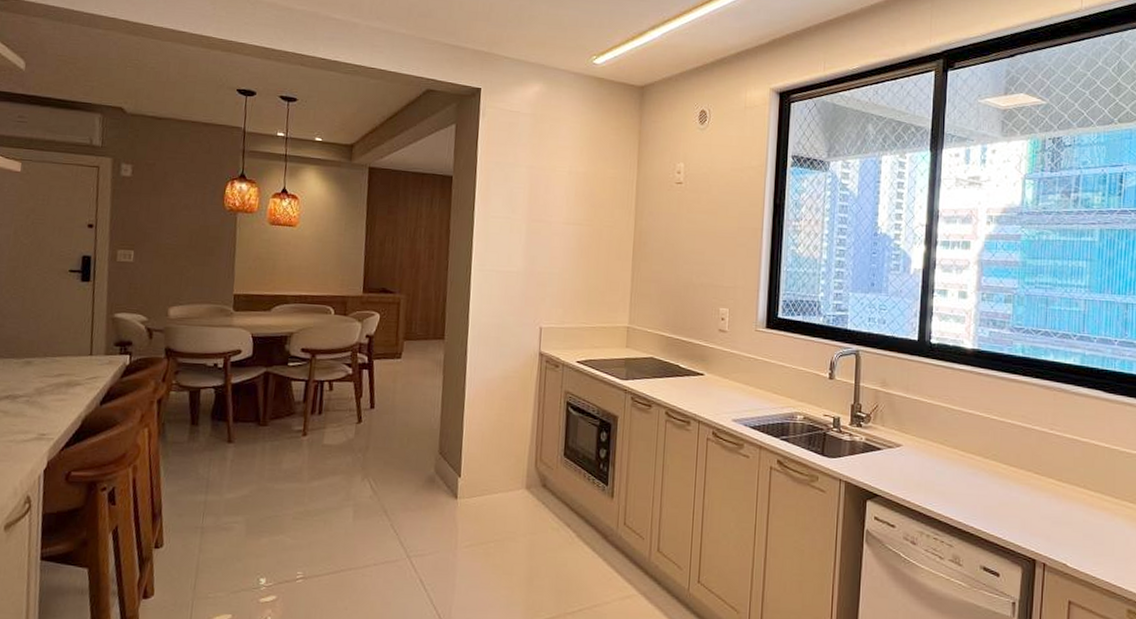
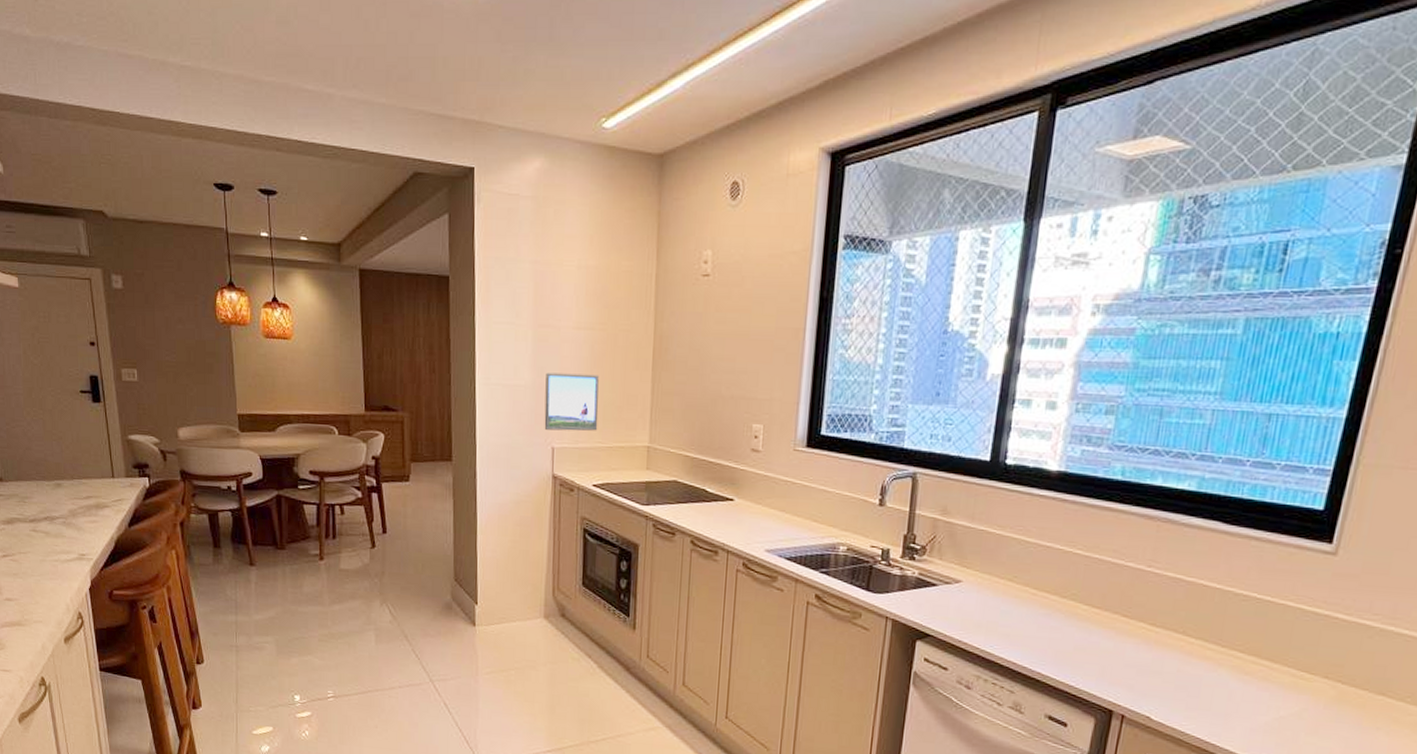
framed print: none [533,261,585,313] -> present [544,372,599,431]

